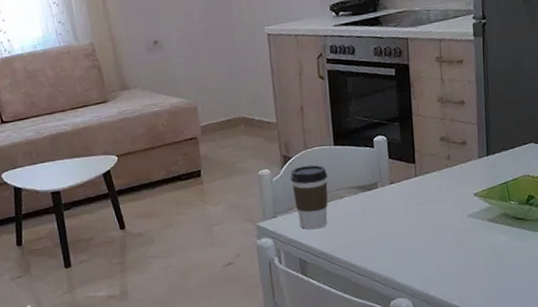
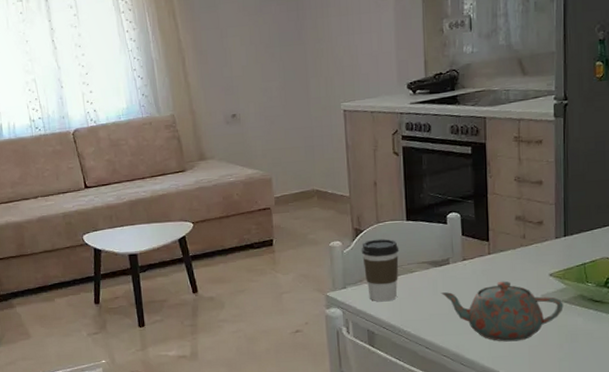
teapot: none [370,202,489,264] -> present [440,281,564,342]

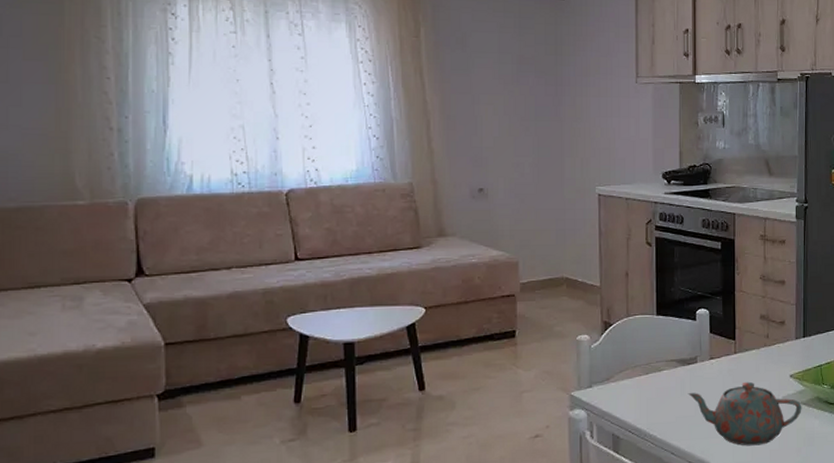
coffee cup: present [361,238,399,302] -> none [609,333,648,403]

